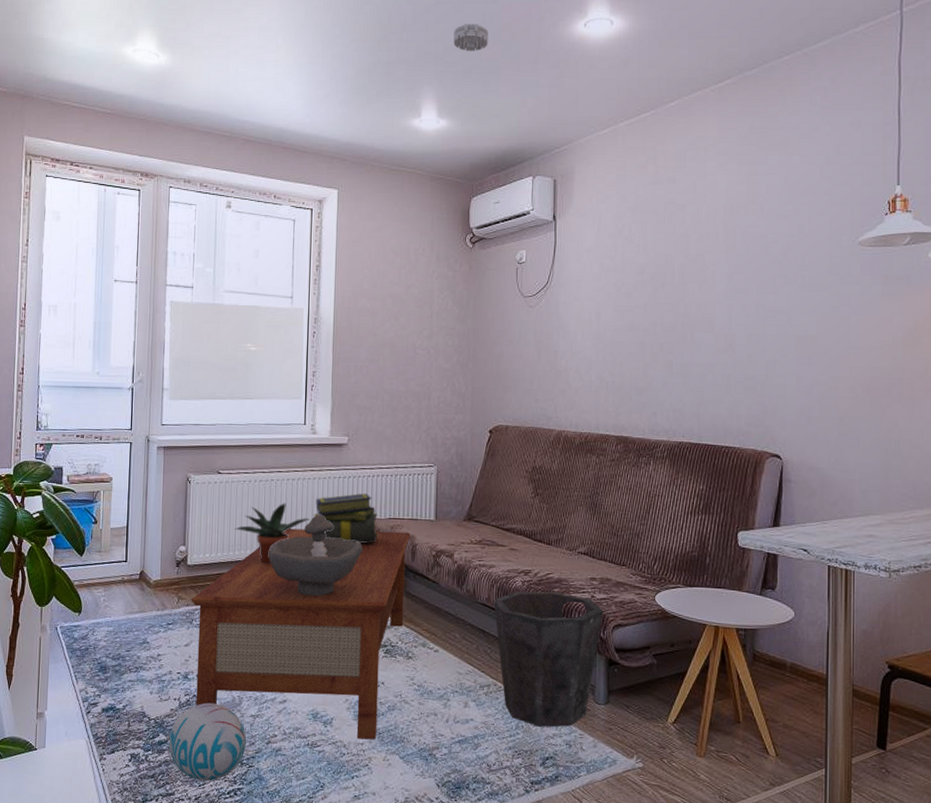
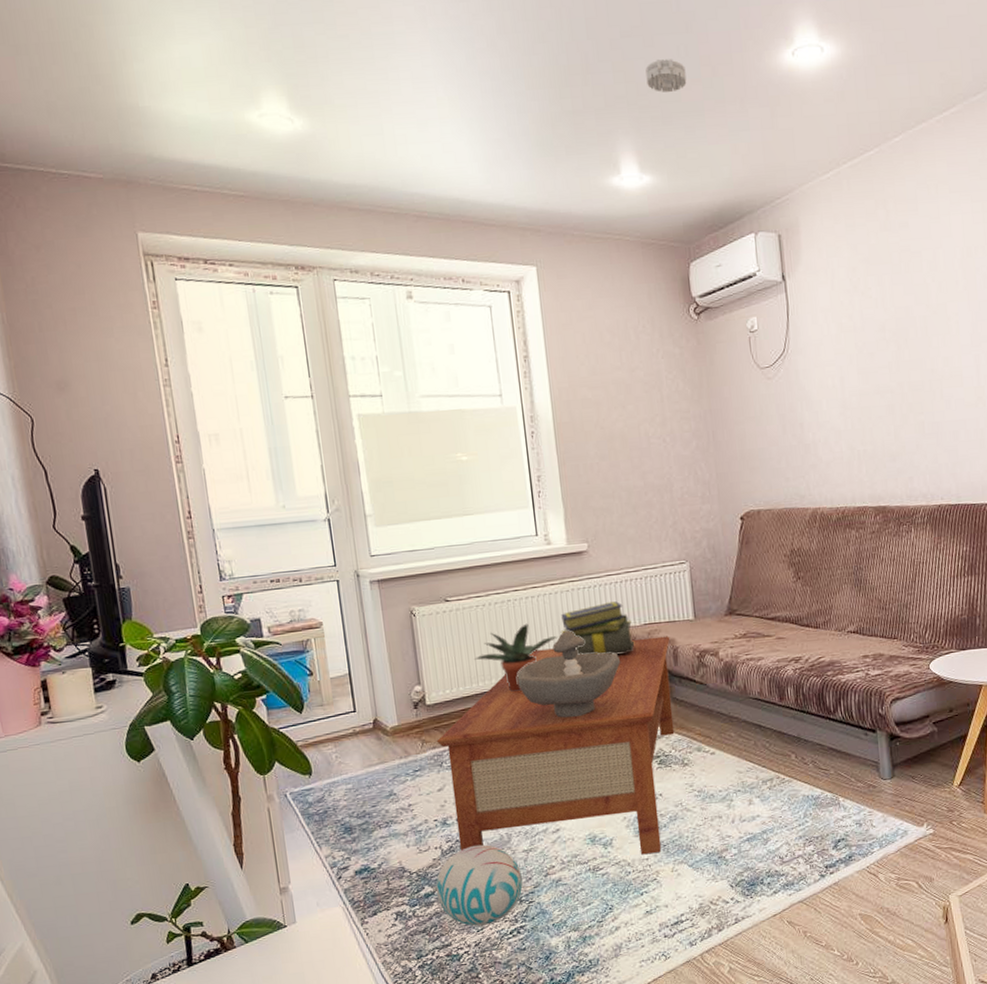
waste bin: present [494,591,604,727] -> none [766,674,880,812]

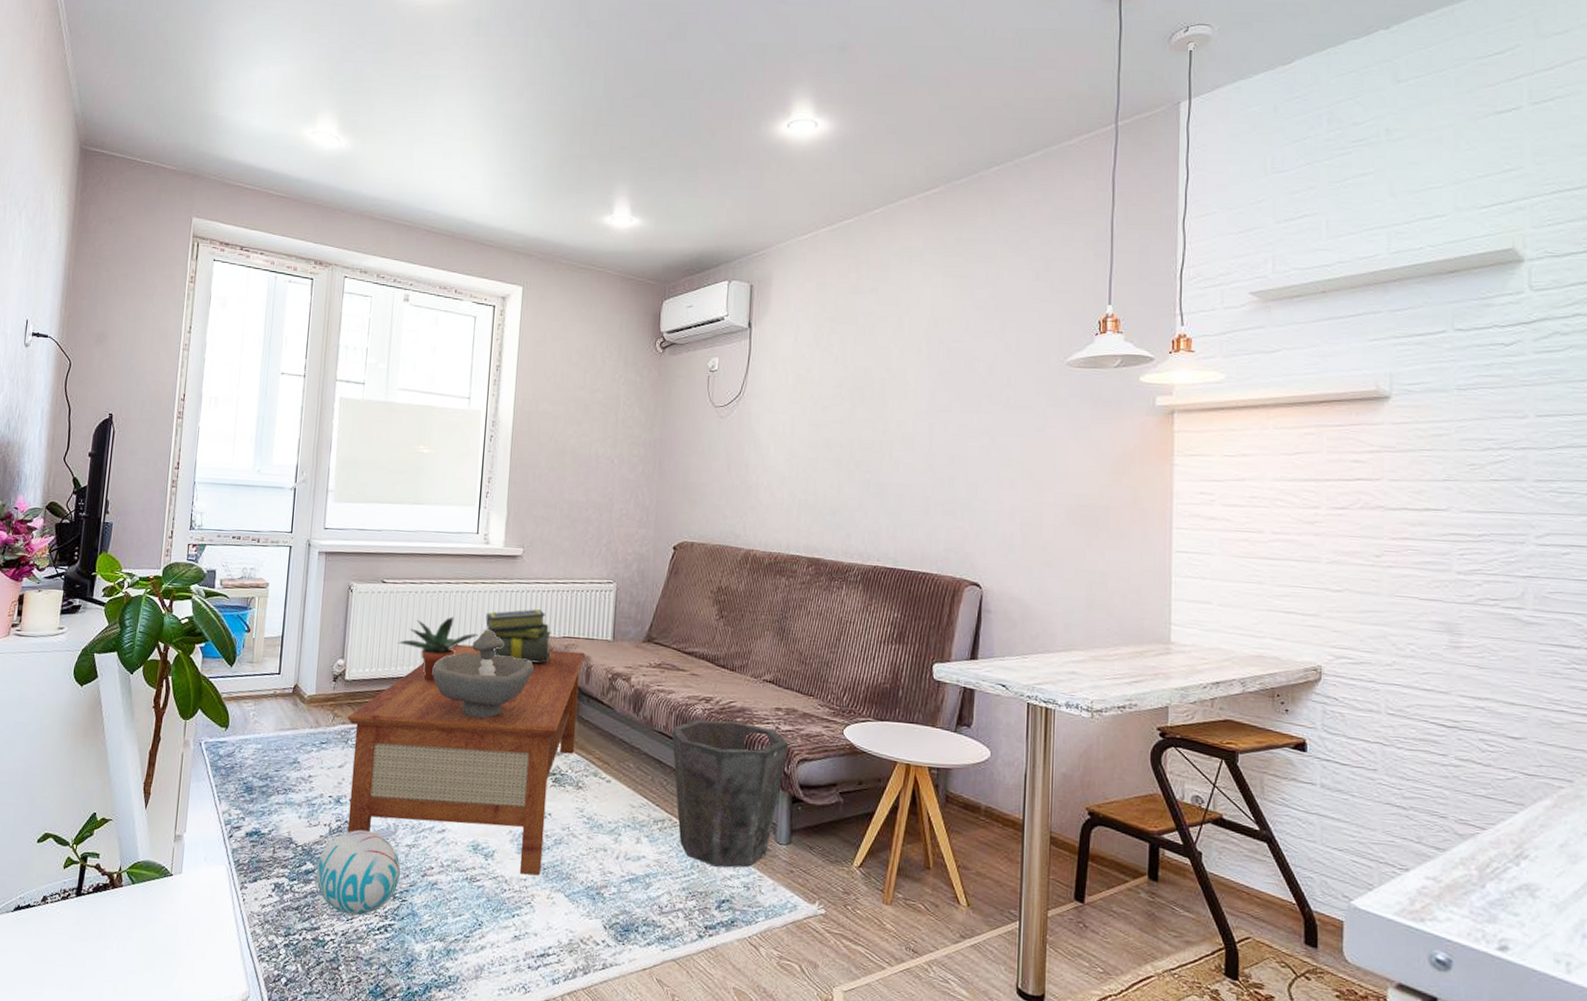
smoke detector: present [645,59,687,92] -> none [650,119,687,148]
waste bin: none [766,674,880,812] -> present [671,719,789,868]

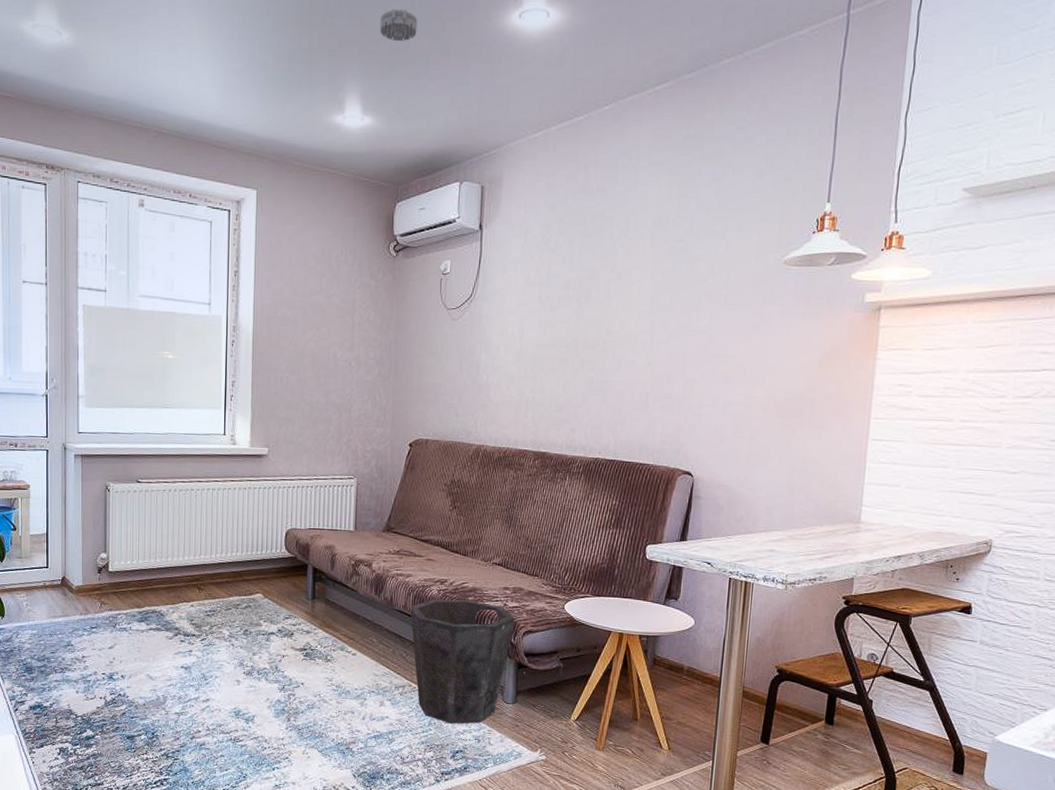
ball: present [316,829,401,916] -> none [96,701,171,773]
coffee table: present [347,644,586,875] -> none [113,537,330,735]
potted plant: present [398,616,478,683] -> none [156,512,230,573]
decorative bowl: present [433,629,535,718] -> none [190,523,284,602]
stack of books: present [482,609,551,663] -> none [234,504,298,552]
smoke detector: none [650,119,687,148] -> present [380,10,417,41]

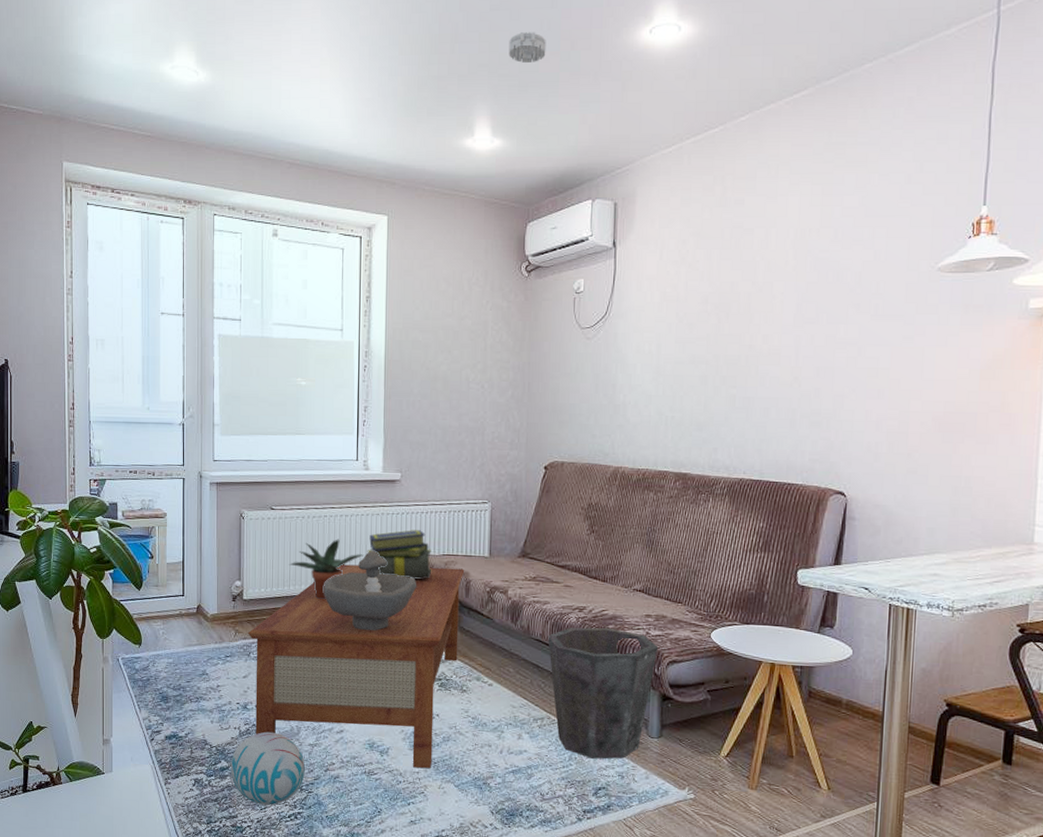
ball: none [96,701,171,773] -> present [230,731,305,806]
coffee table: none [113,537,330,735] -> present [247,564,465,769]
potted plant: none [156,512,230,573] -> present [289,539,363,600]
decorative bowl: none [190,523,284,602] -> present [324,550,417,630]
stack of books: none [234,504,298,552] -> present [367,530,432,579]

